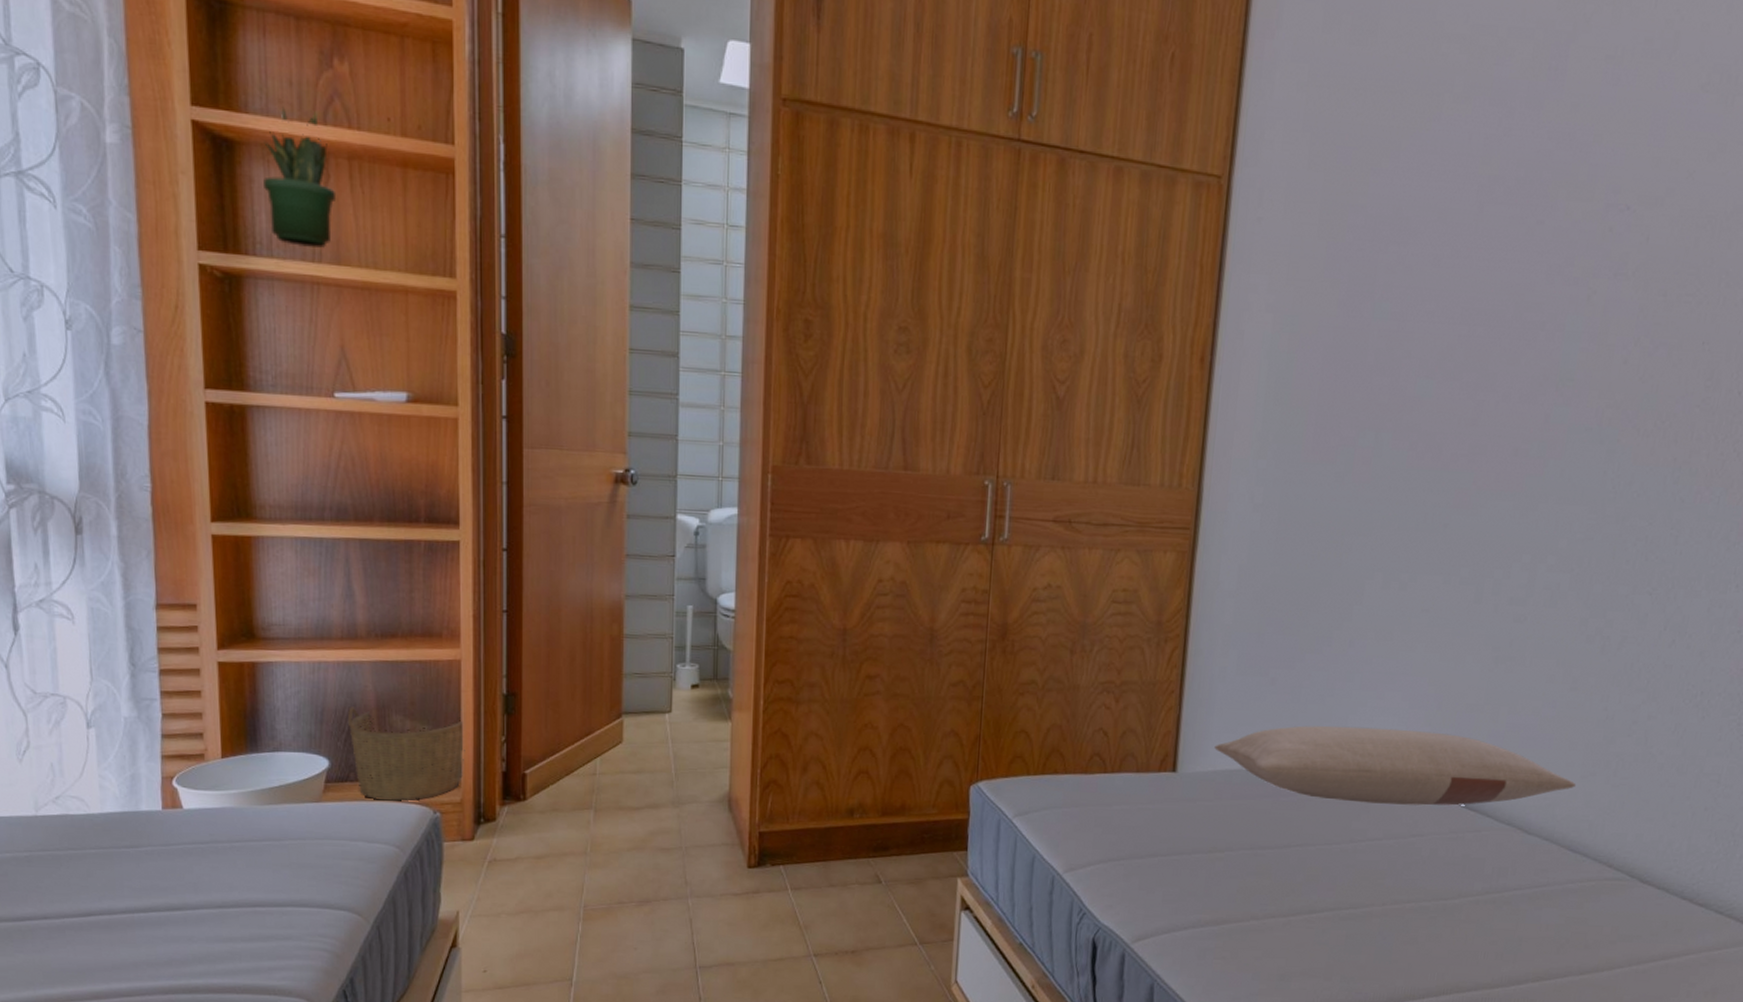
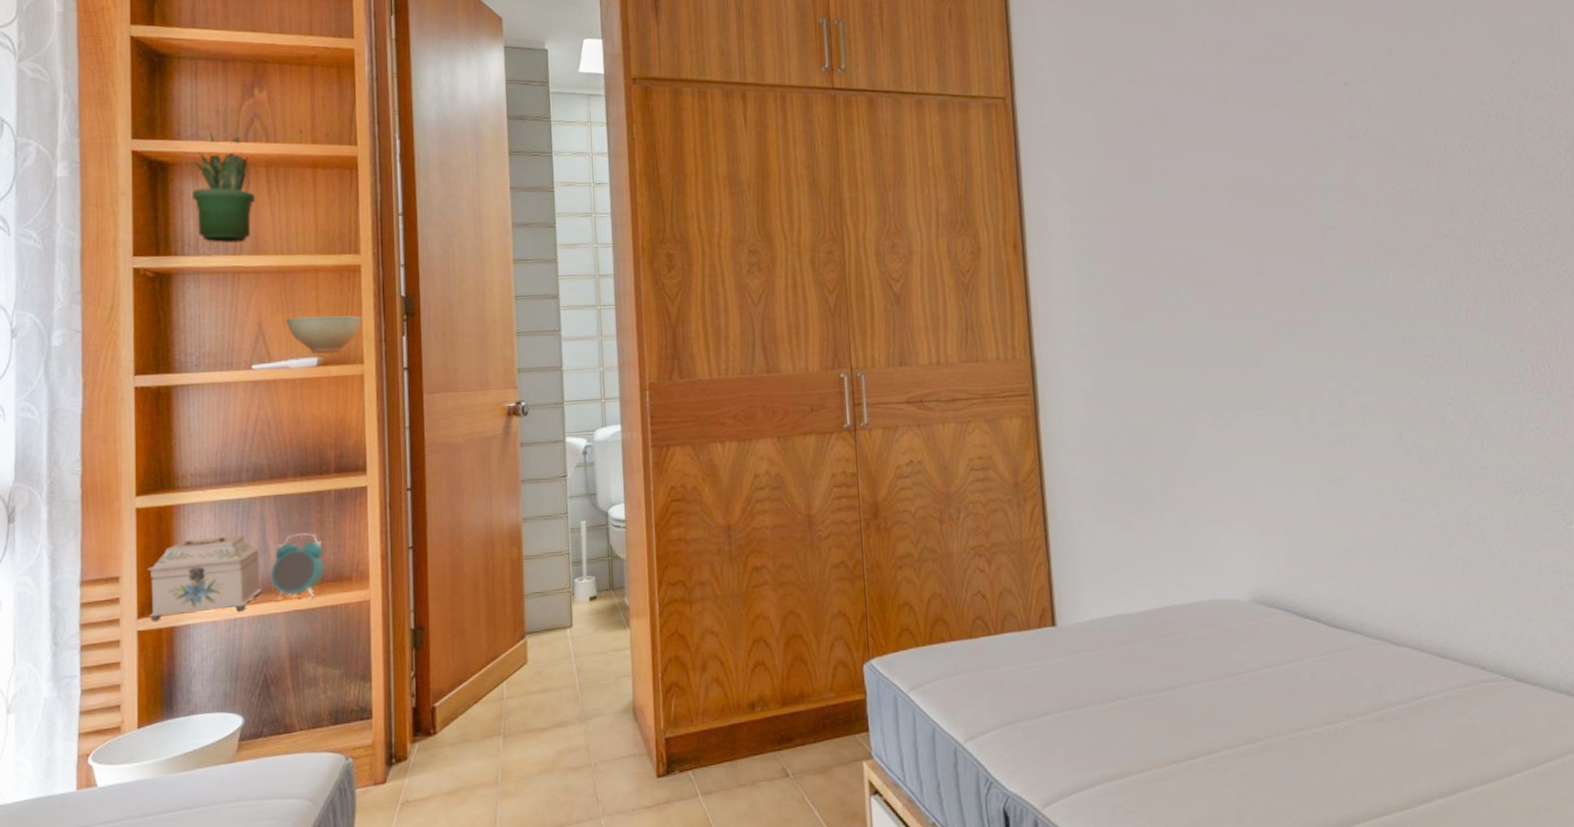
decorative box: none [225,574,347,655] -> present [147,535,262,621]
basket: present [347,706,465,802] -> none [261,649,376,754]
alarm clock: none [355,582,413,650] -> present [270,533,325,601]
bowl: none [371,343,459,390] -> present [286,315,364,354]
pillow: present [1214,725,1576,806] -> none [1087,556,1430,635]

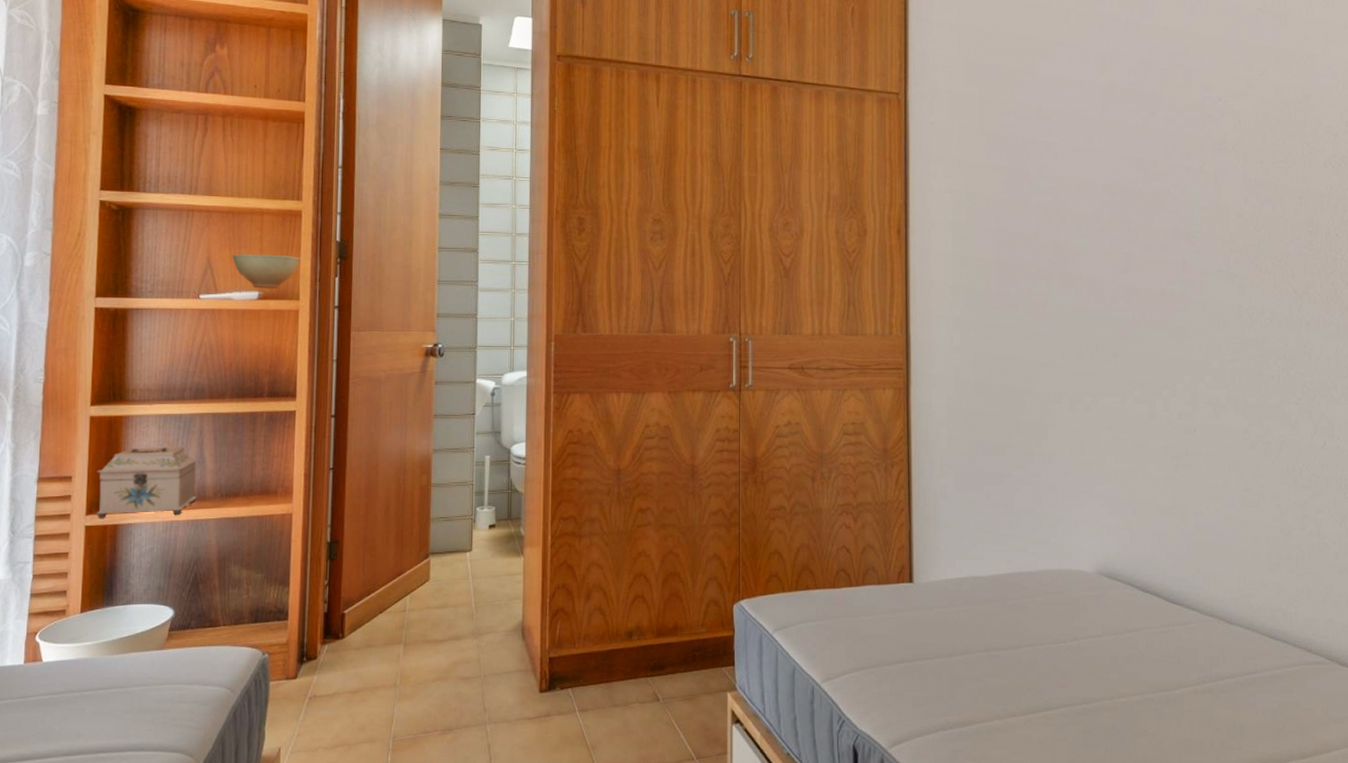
planter: present [192,131,256,243] -> none [156,81,212,183]
alarm clock: present [270,533,325,601] -> none [205,449,254,509]

